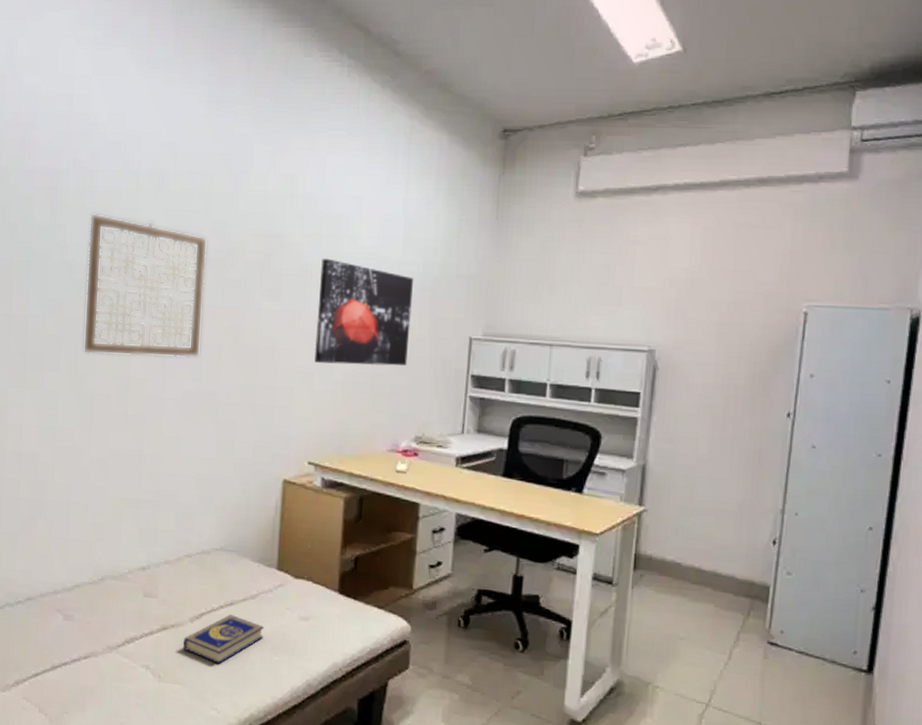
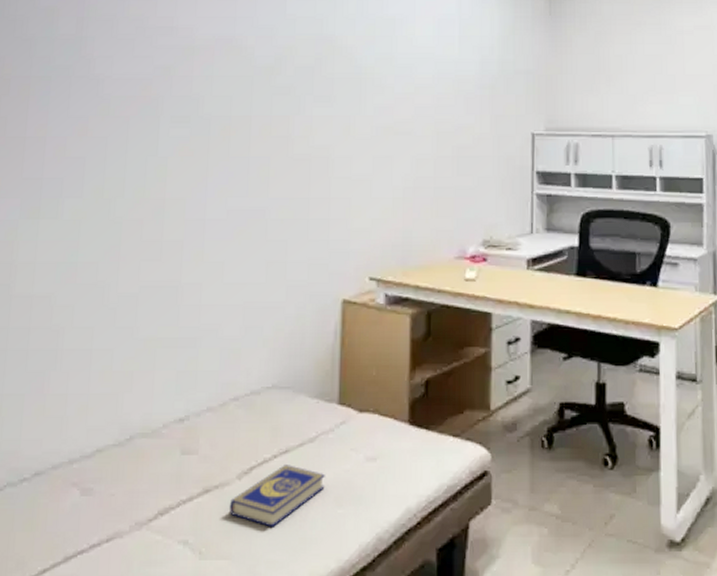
wall art: present [82,213,208,358] -> none [111,23,254,175]
wall art: present [314,258,413,366] -> none [371,60,472,169]

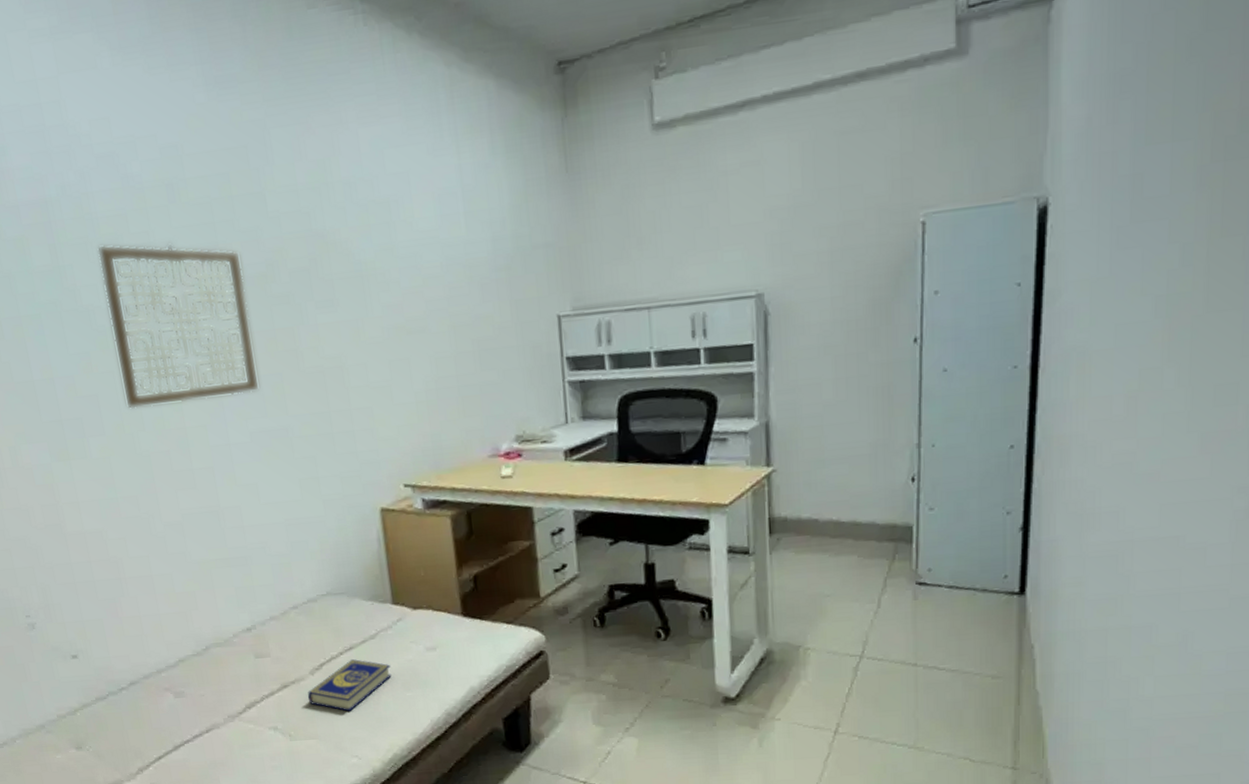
wall art: none [111,23,254,175] -> present [98,244,260,409]

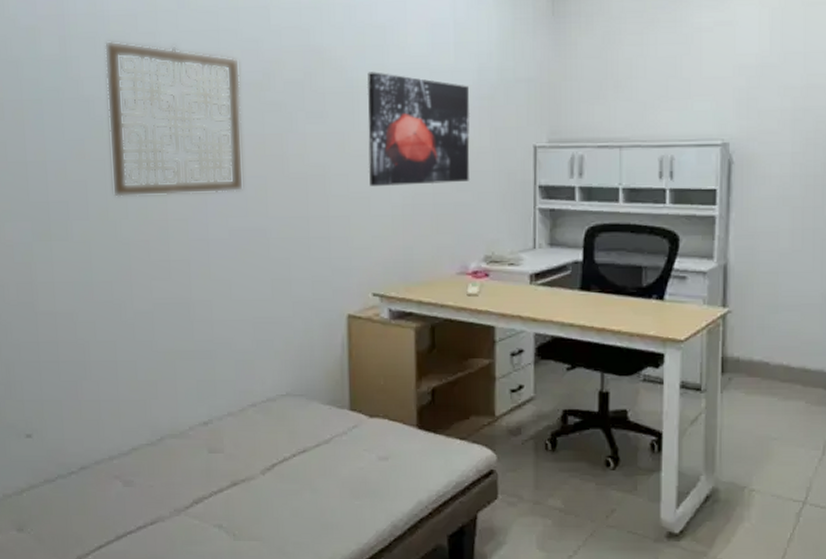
book: present [307,659,392,712] -> none [256,463,342,515]
wall art: none [376,251,493,374] -> present [367,72,470,186]

